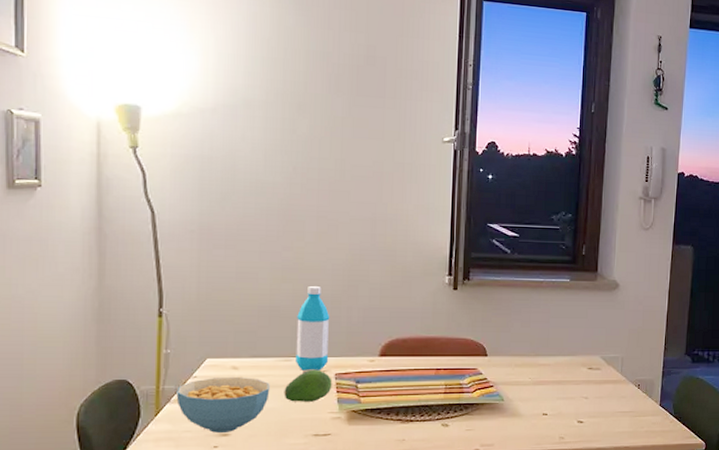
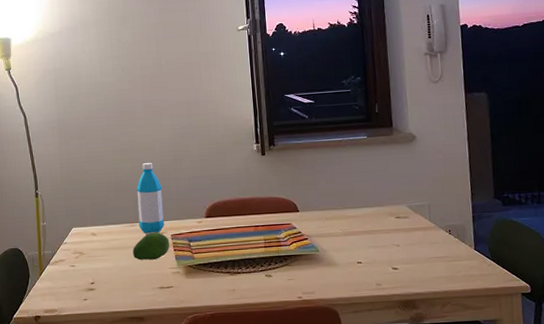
cereal bowl: present [176,377,270,433] -> none [53,241,122,288]

